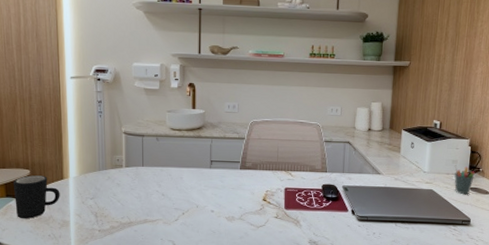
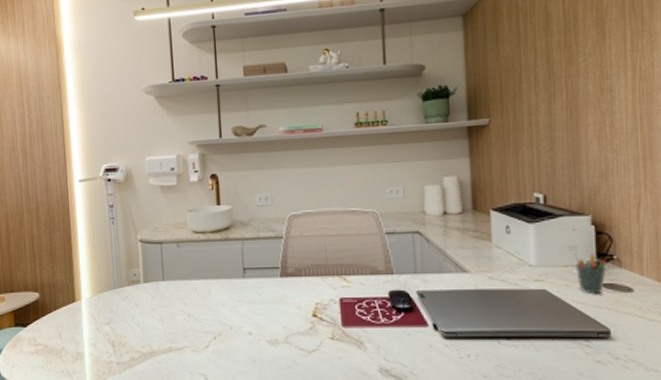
mug: present [12,175,60,219] -> none [21,299,73,351]

